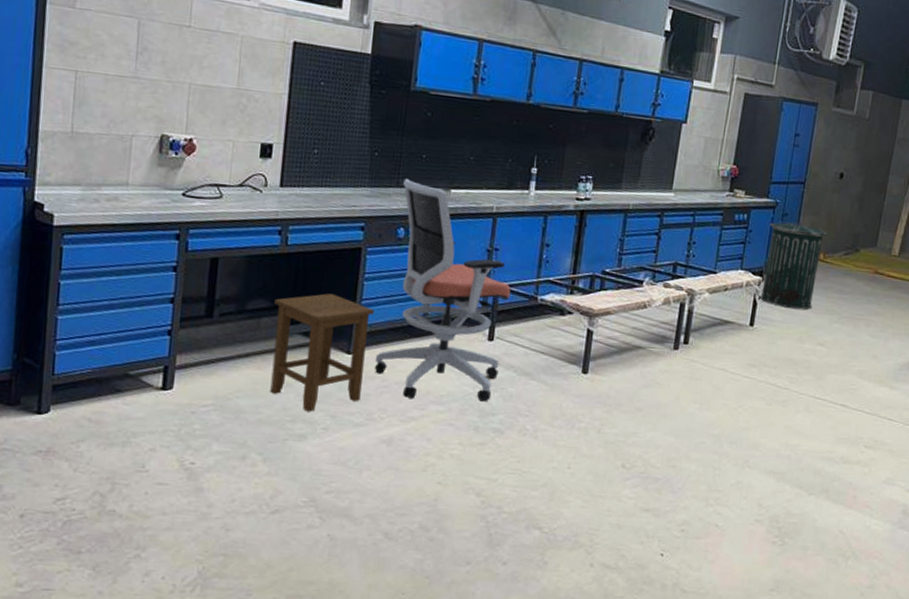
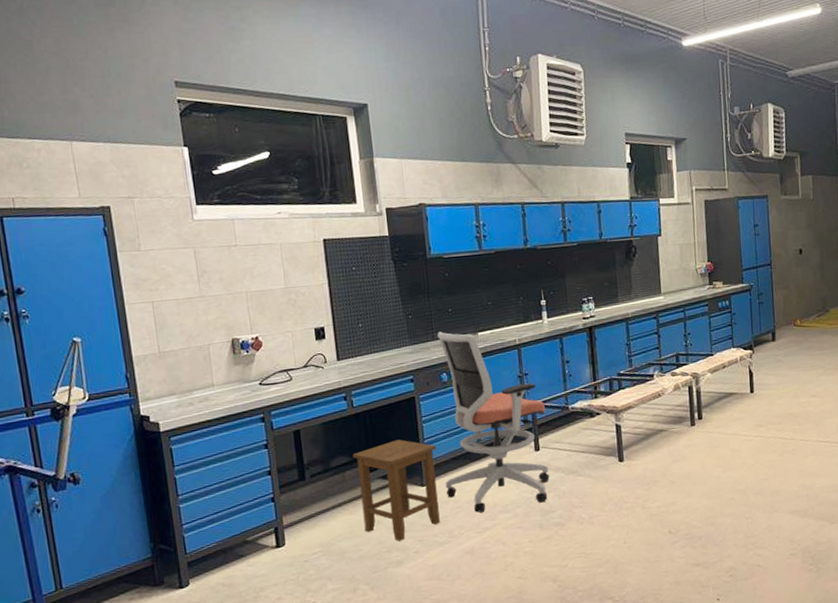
trash can: present [760,221,827,310] -> none [749,298,800,372]

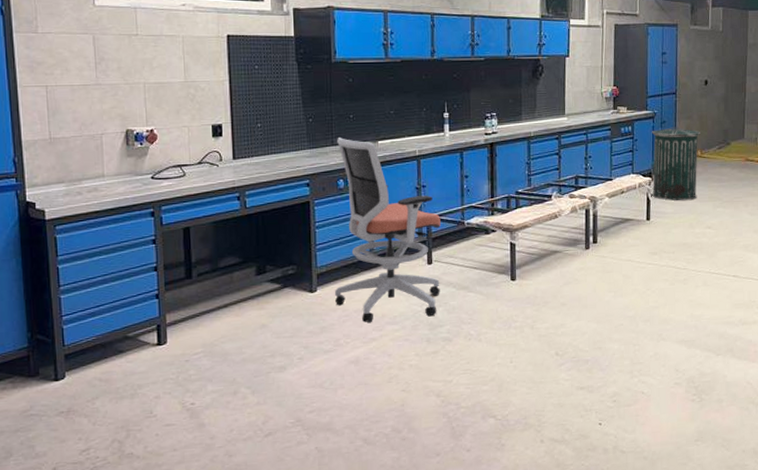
stool: present [353,439,440,542] -> none [242,244,329,347]
trash can: none [749,298,800,372] -> present [652,127,701,201]

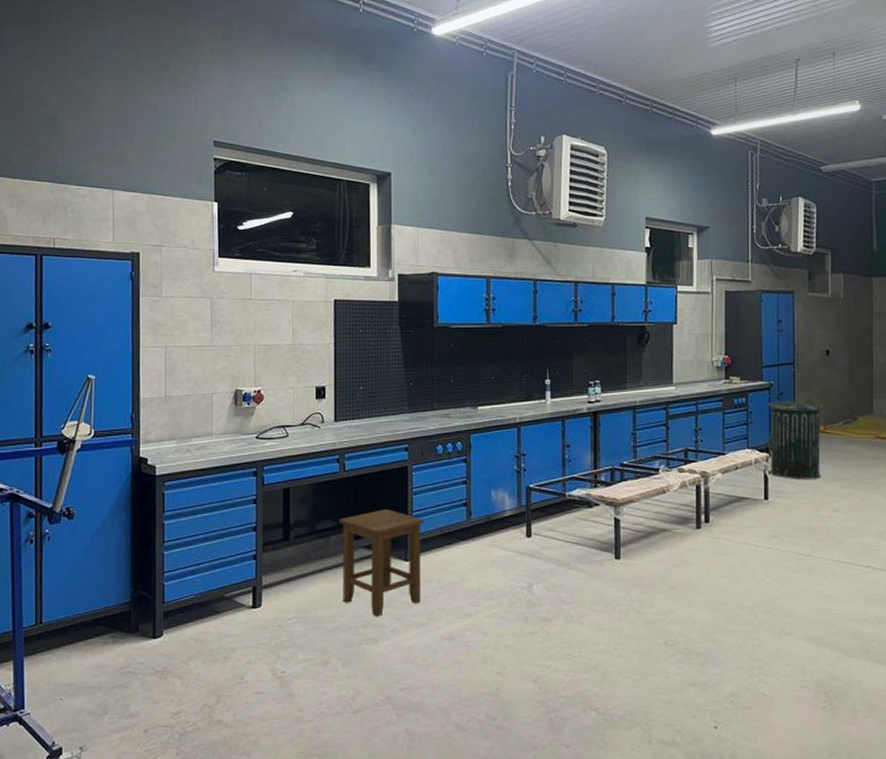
stool: none [242,244,329,347] -> present [339,509,425,617]
office chair: present [334,138,441,323] -> none [429,402,541,597]

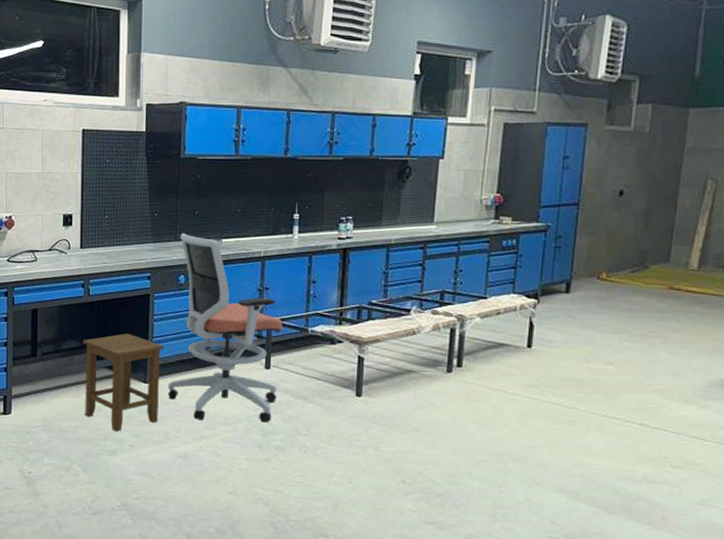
office chair: none [429,402,541,597] -> present [167,233,282,423]
trash can: present [768,399,823,479] -> none [536,243,609,329]

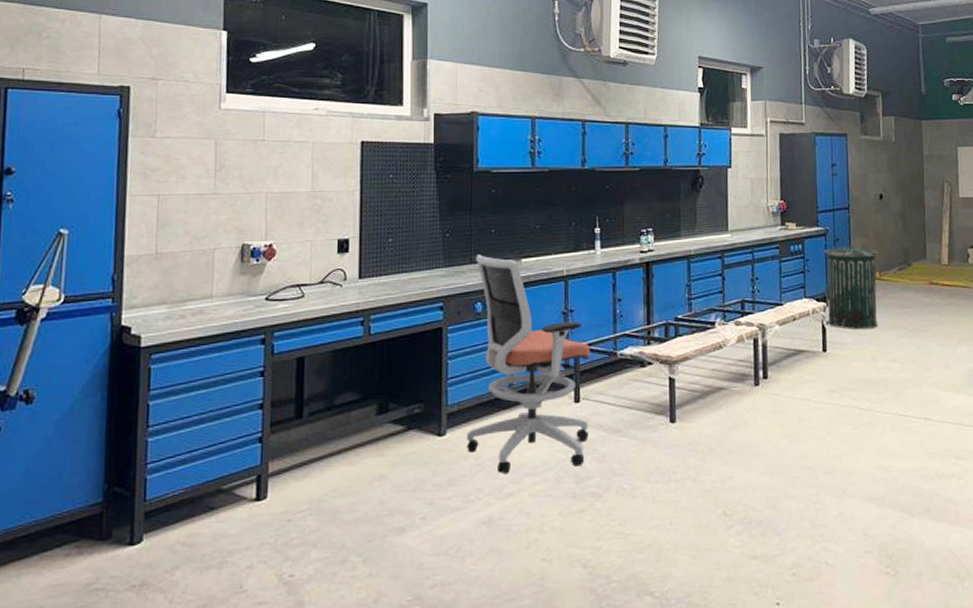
stool: present [83,333,165,432] -> none [362,377,462,503]
trash can: none [536,243,609,329] -> present [824,245,879,329]

